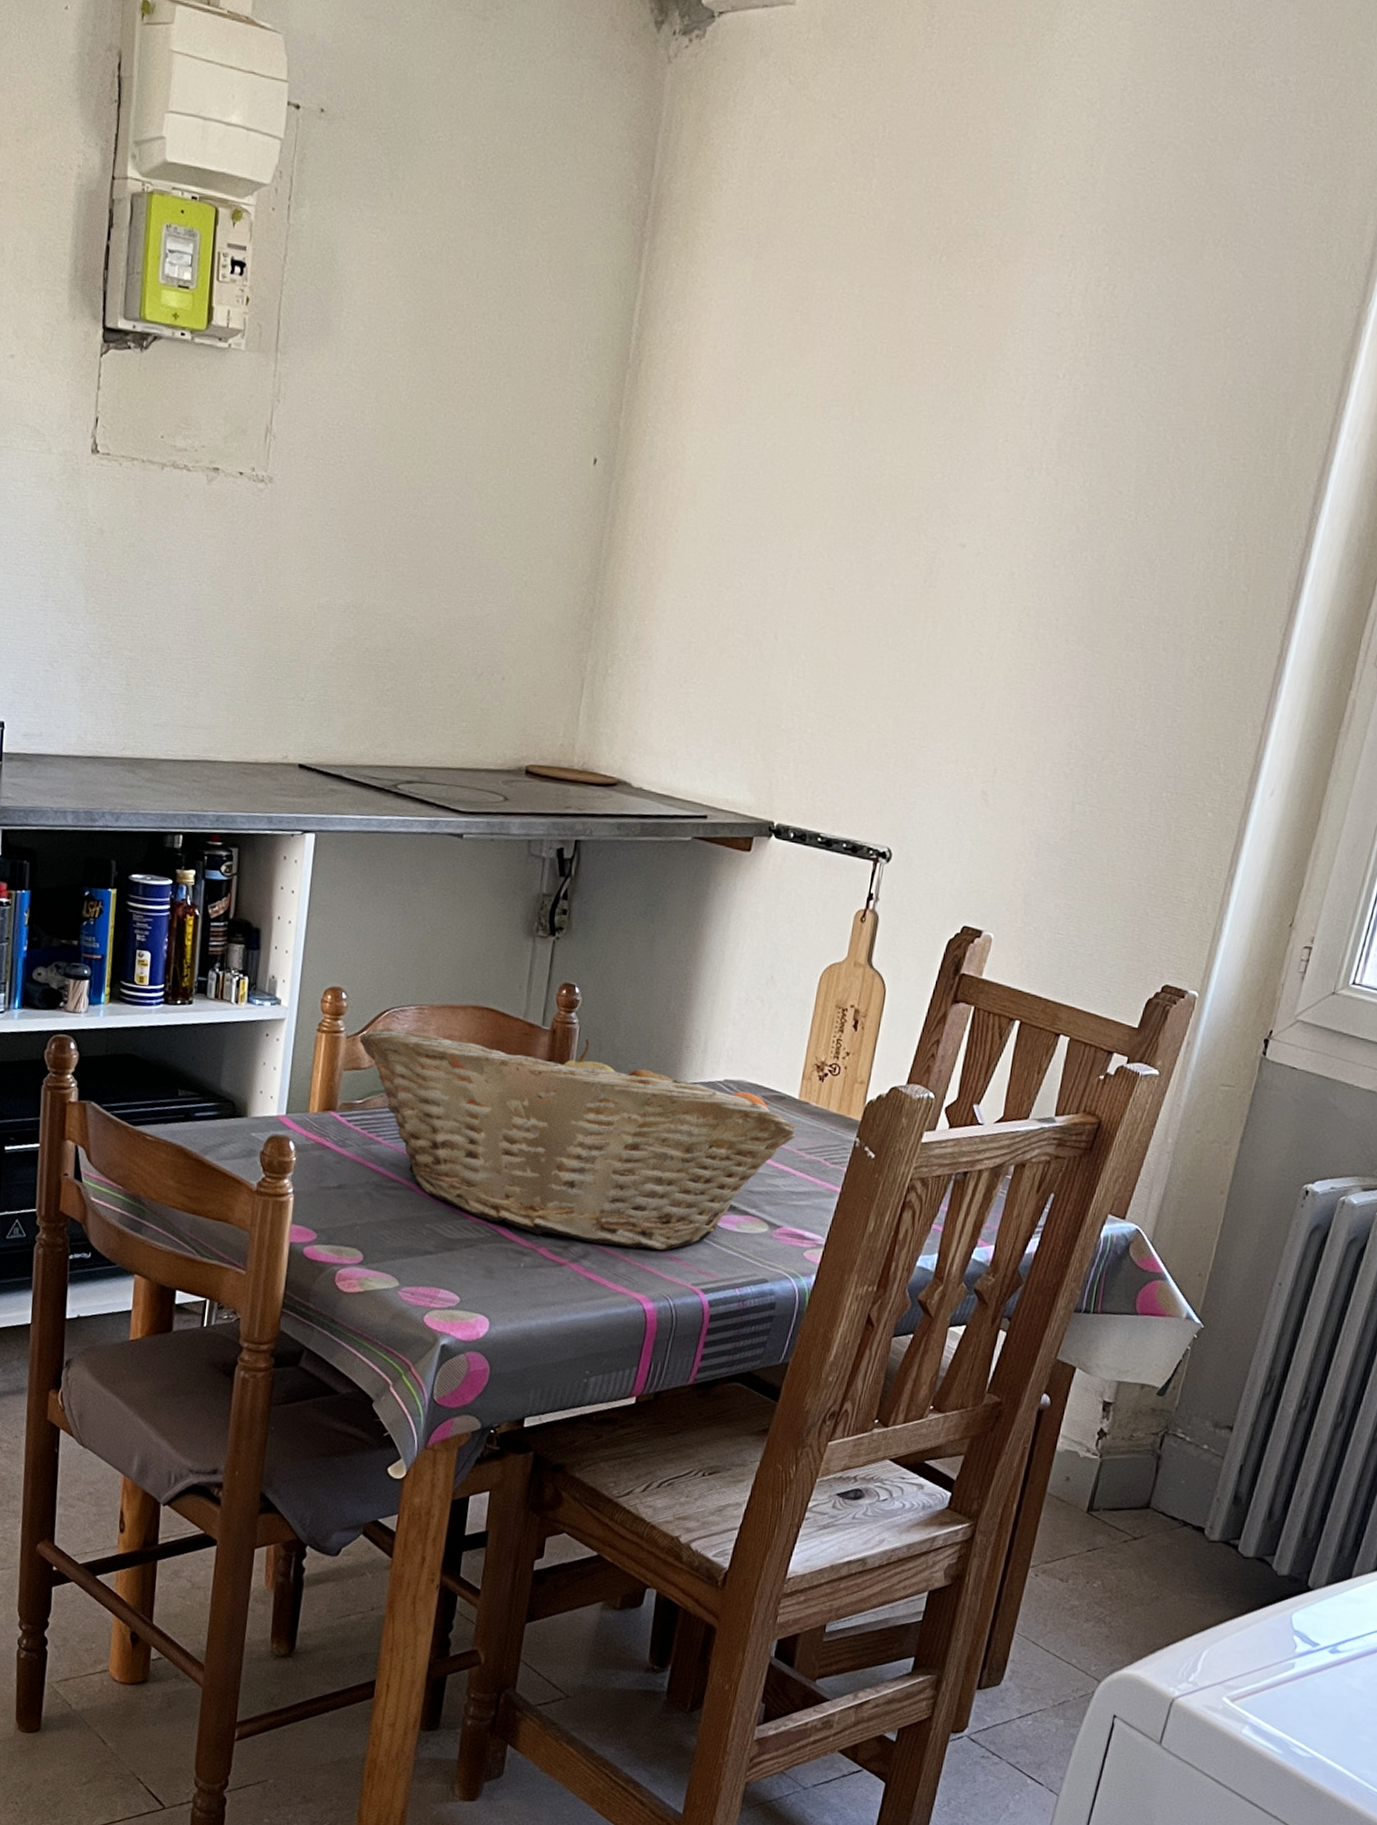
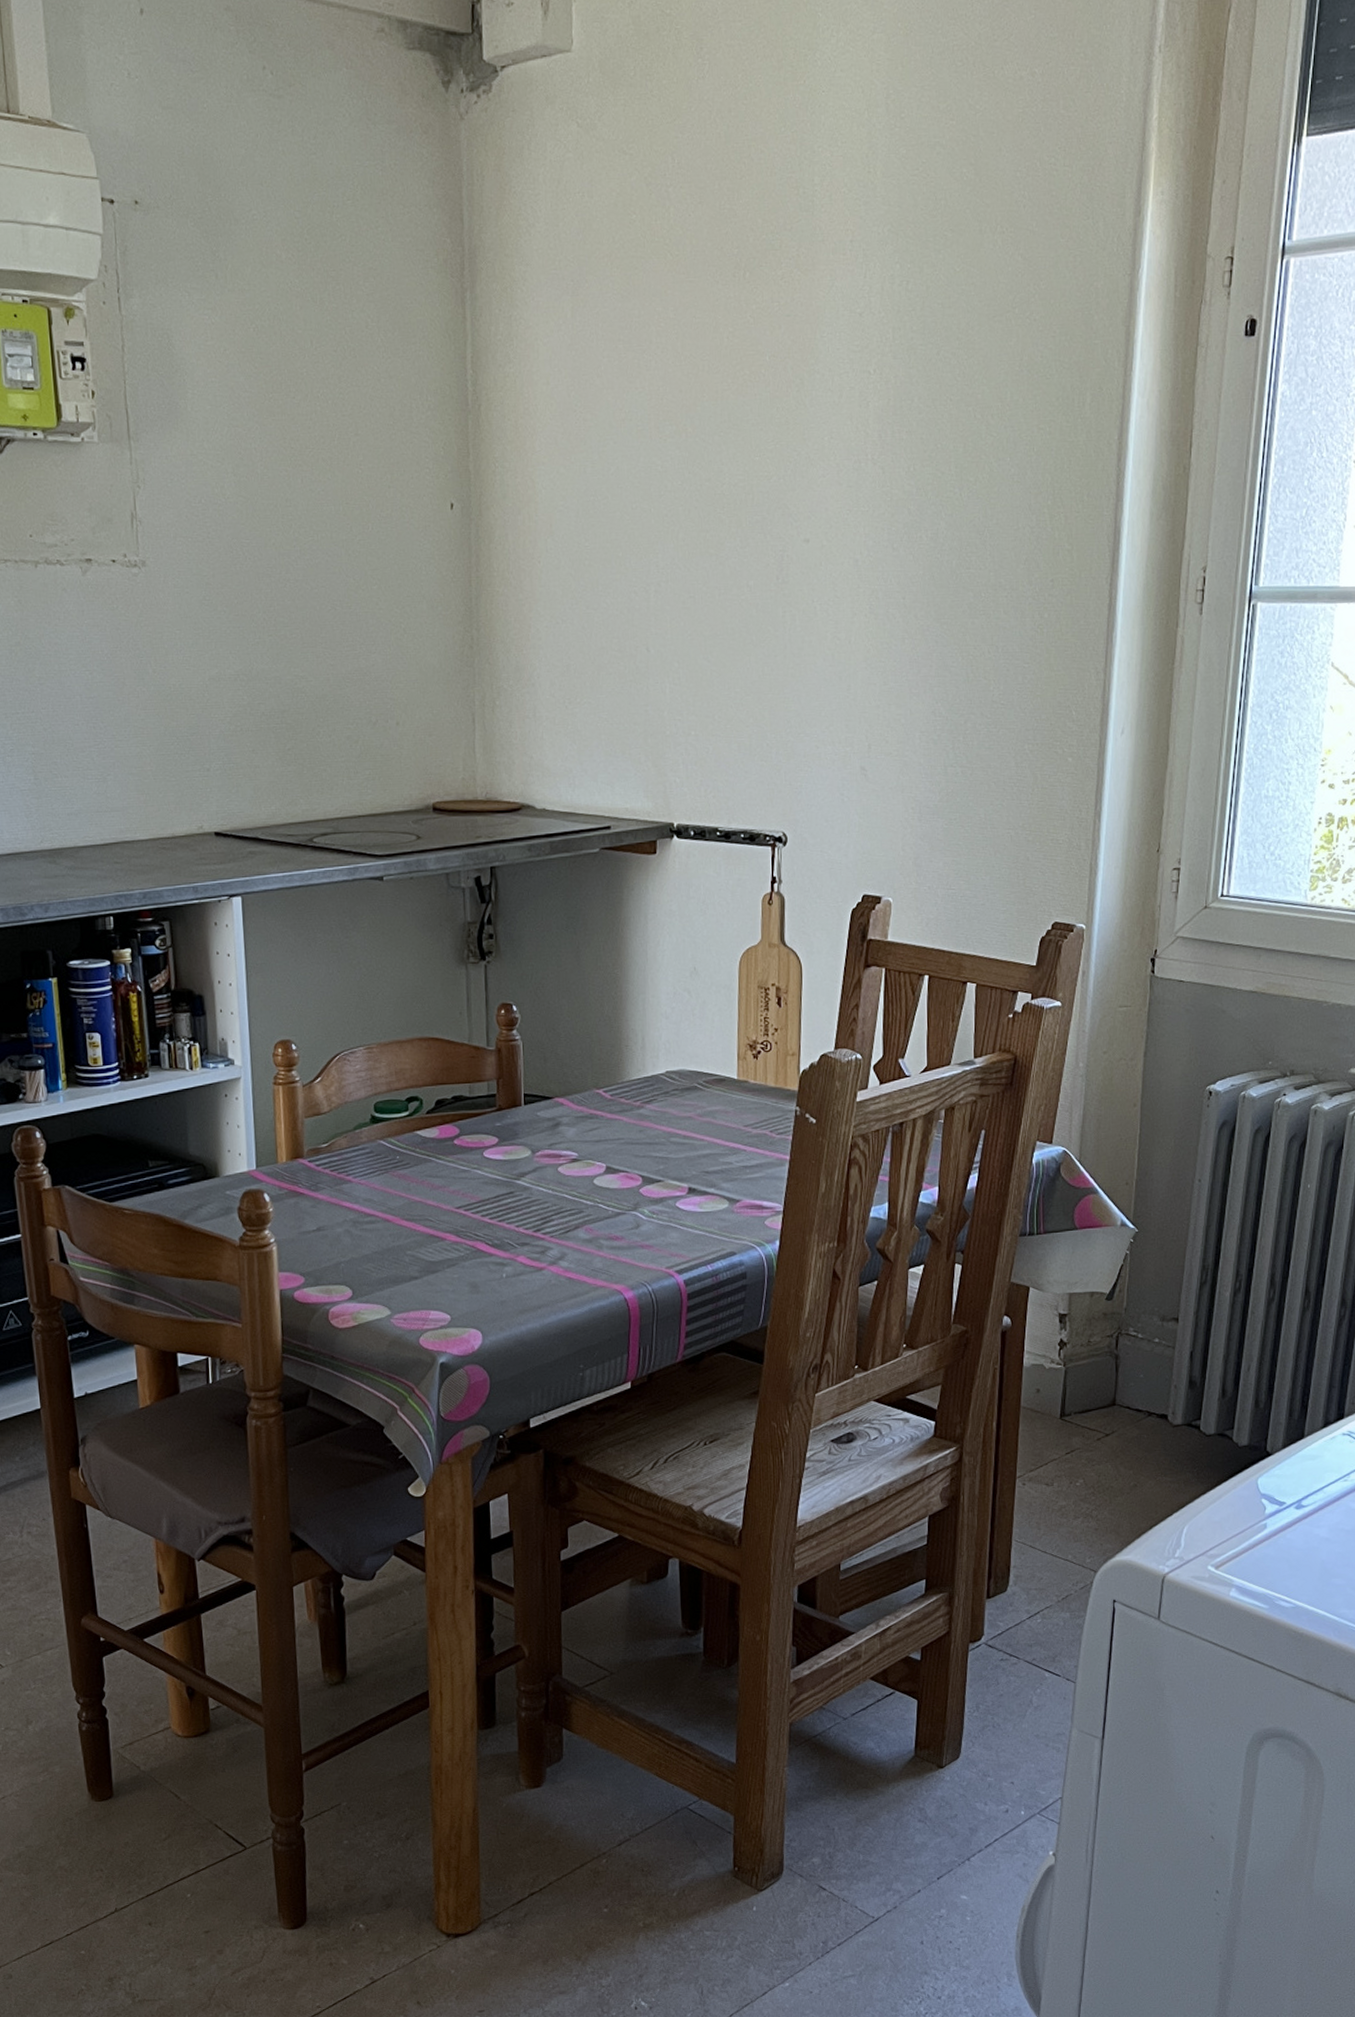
fruit basket: present [359,1028,796,1250] -> none [315,1052,741,1244]

